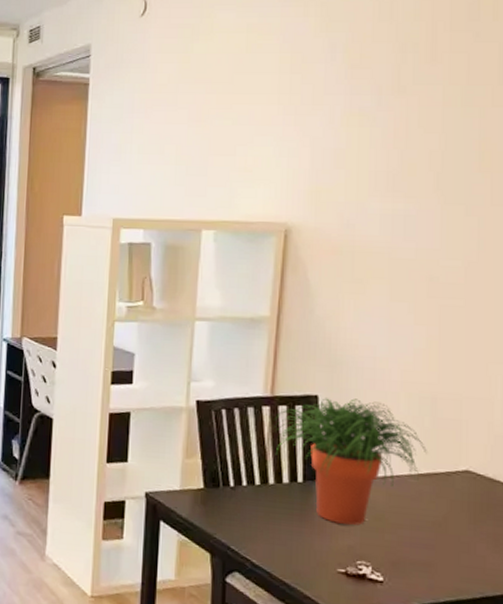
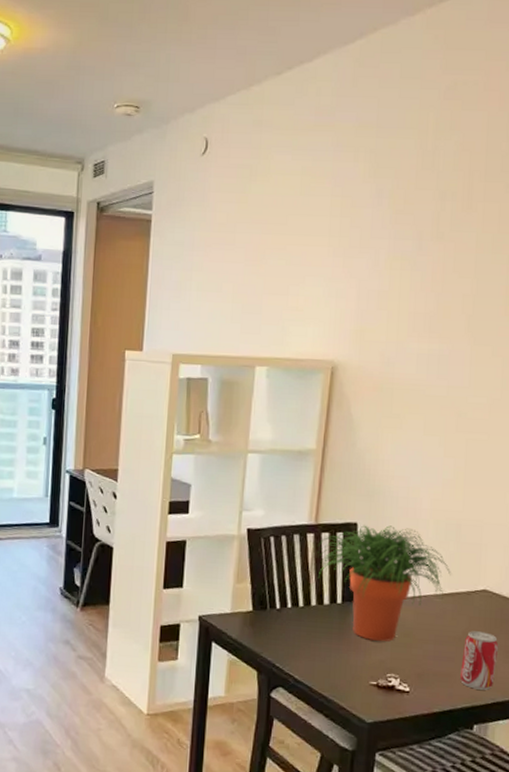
beverage can: none [442,516,486,583] -> present [460,631,499,690]

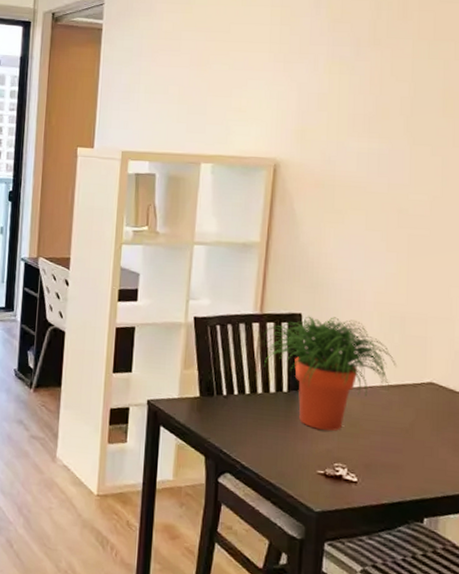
beverage can: present [460,631,499,690] -> none [409,423,447,483]

